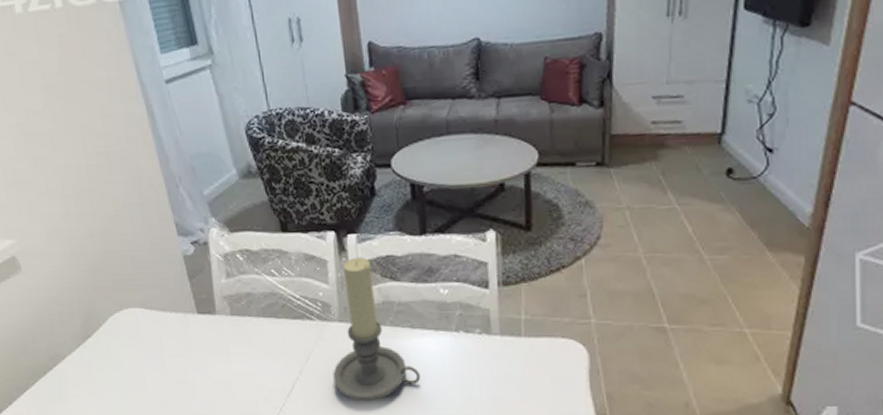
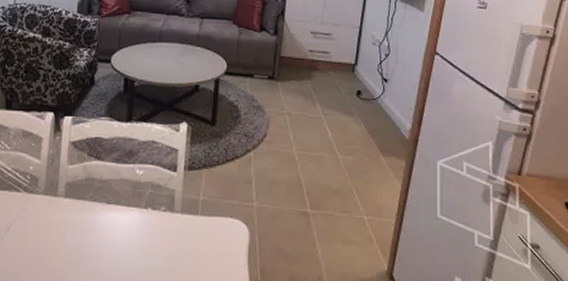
candle holder: present [333,257,420,402] -> none [29,137,109,272]

